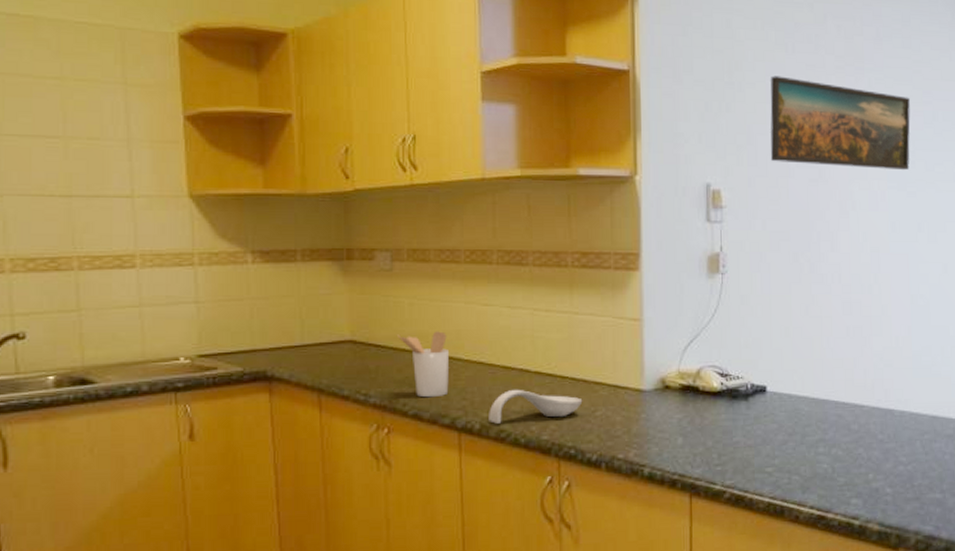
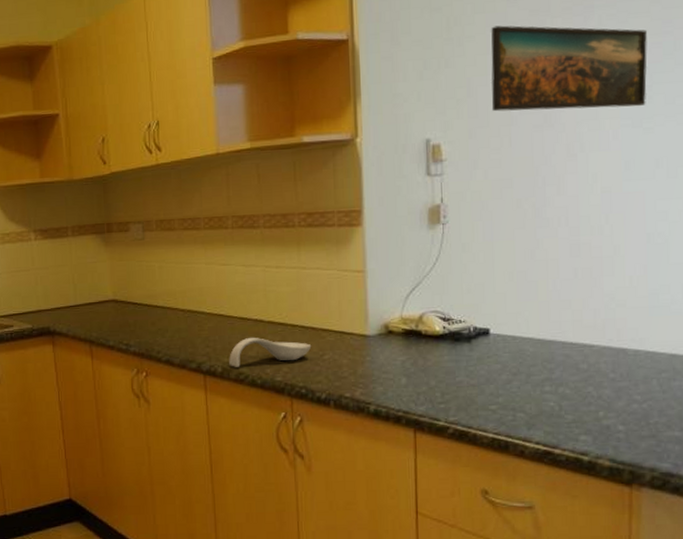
utensil holder: present [398,331,449,398] -> none [151,289,195,346]

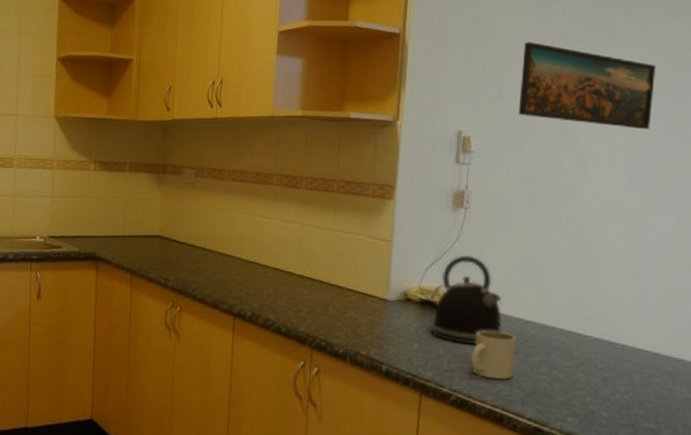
spoon rest: present [229,337,312,367] -> none [258,287,336,315]
kettle: none [418,275,498,372] -> present [431,255,502,344]
mug: none [465,353,515,404] -> present [470,330,516,379]

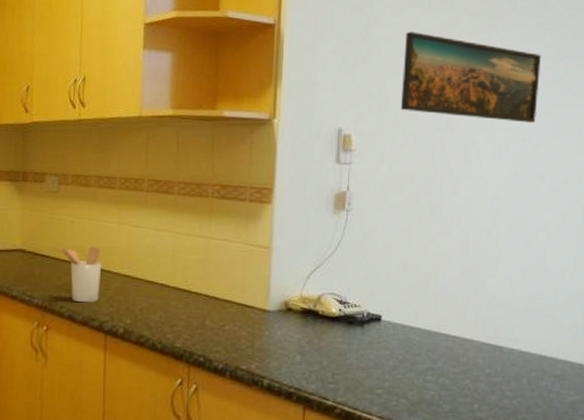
utensil holder: none [194,234,232,287] -> present [59,246,101,303]
kettle: present [431,255,502,344] -> none [314,260,387,354]
mug: present [470,330,516,379] -> none [355,338,402,389]

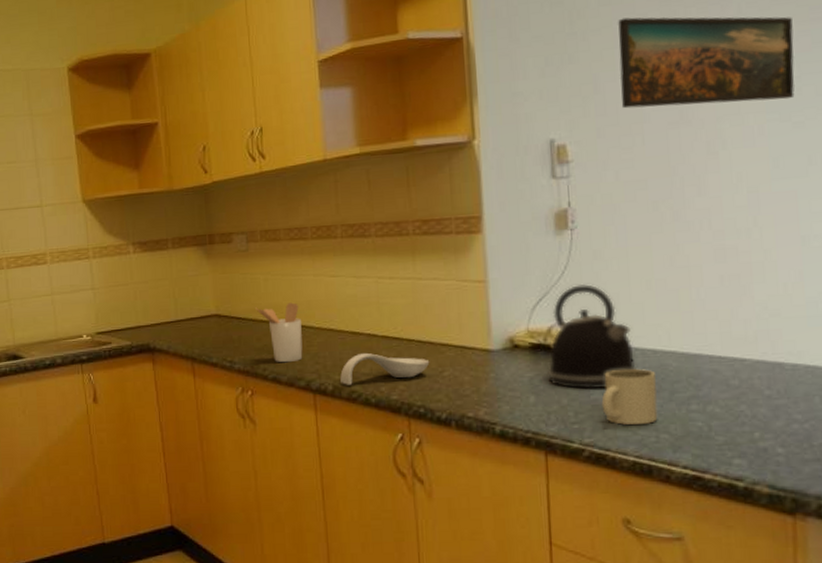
spoon rest: none [131,301,214,330] -> present [340,352,430,385]
kettle: none [314,260,387,354] -> present [548,284,636,390]
mug: none [355,338,402,389] -> present [601,368,658,425]

